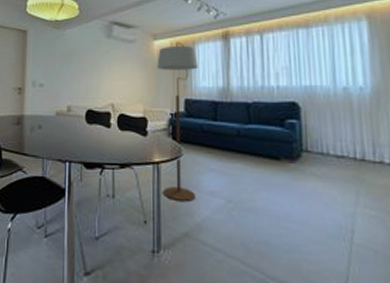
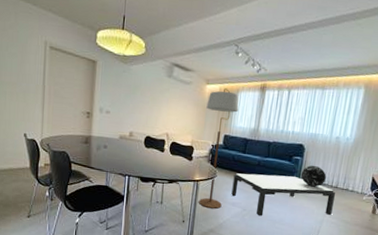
coffee table: none [206,147,367,211] -> present [231,173,335,217]
decorative globe: none [302,129,343,162] -> present [300,165,326,187]

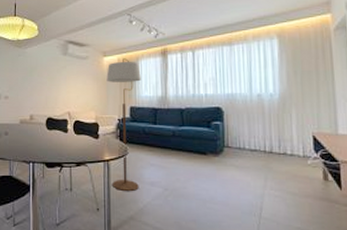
coffee table: present [231,173,335,217] -> none [147,145,273,196]
decorative globe: present [300,165,326,187] -> none [224,129,256,155]

